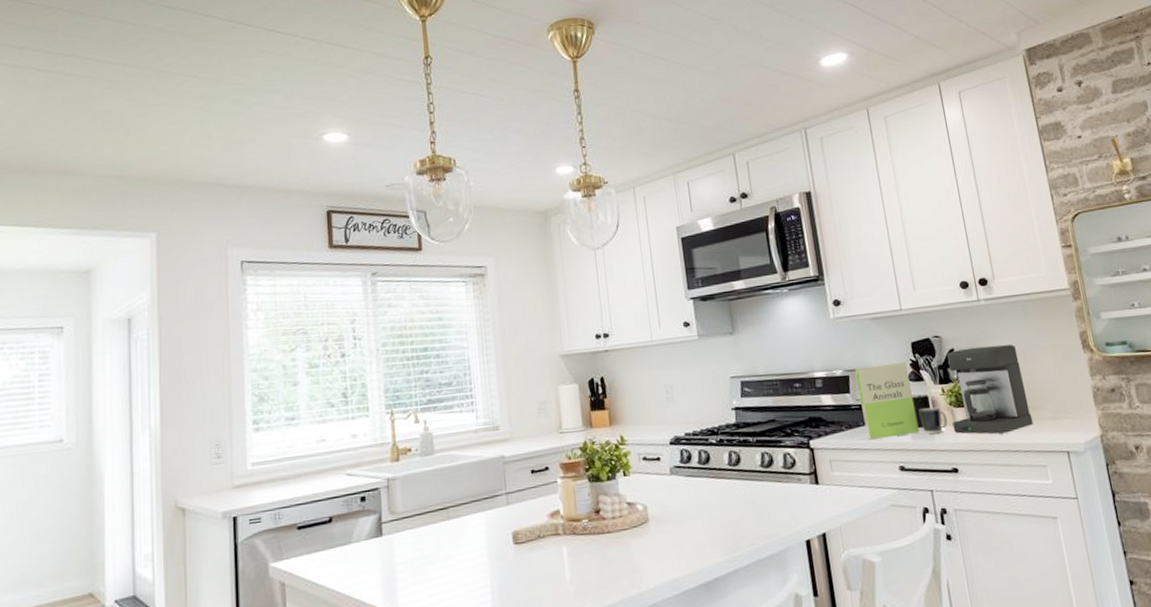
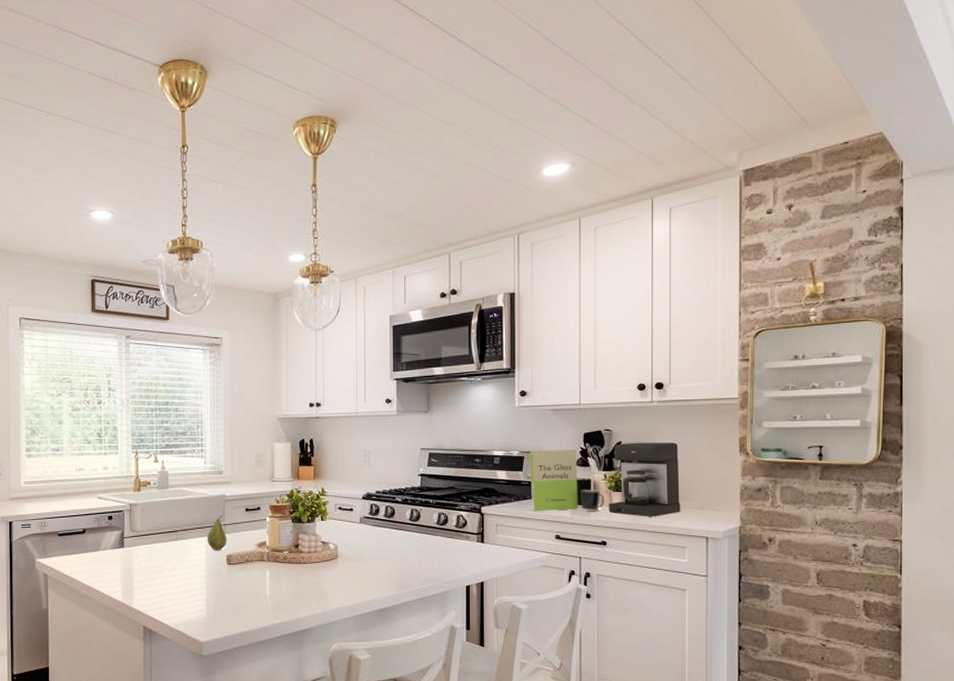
fruit: none [486,481,512,528] -> present [207,515,227,551]

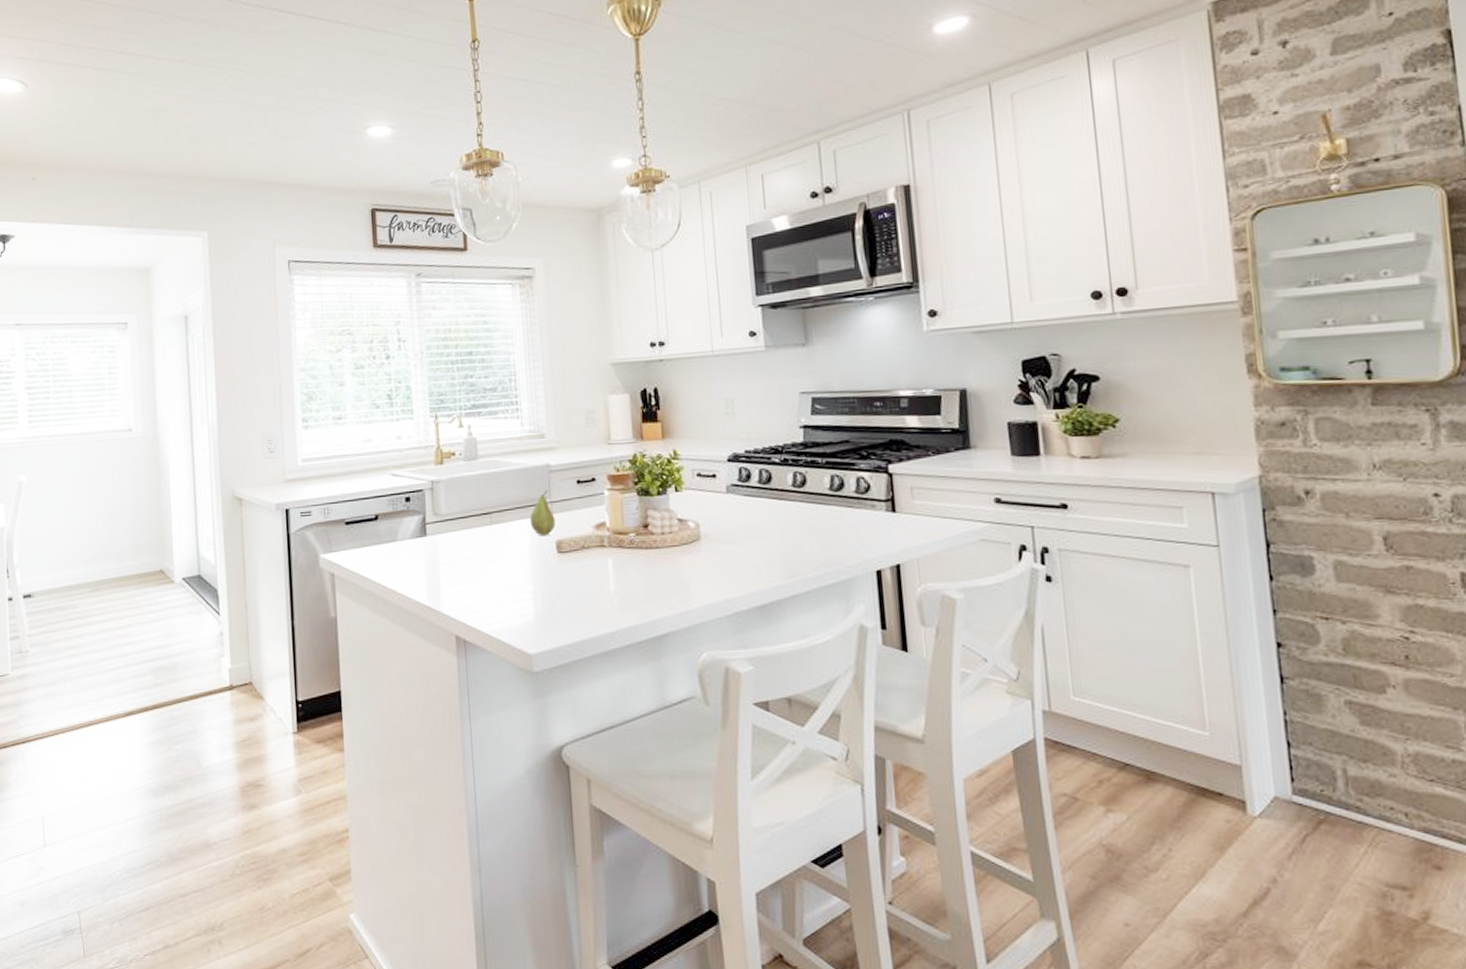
book: present [530,449,578,511] -> none [949,382,1023,467]
mug: present [580,490,604,512] -> none [1024,435,1059,465]
coffee maker: present [609,442,681,517] -> none [1066,366,1171,469]

